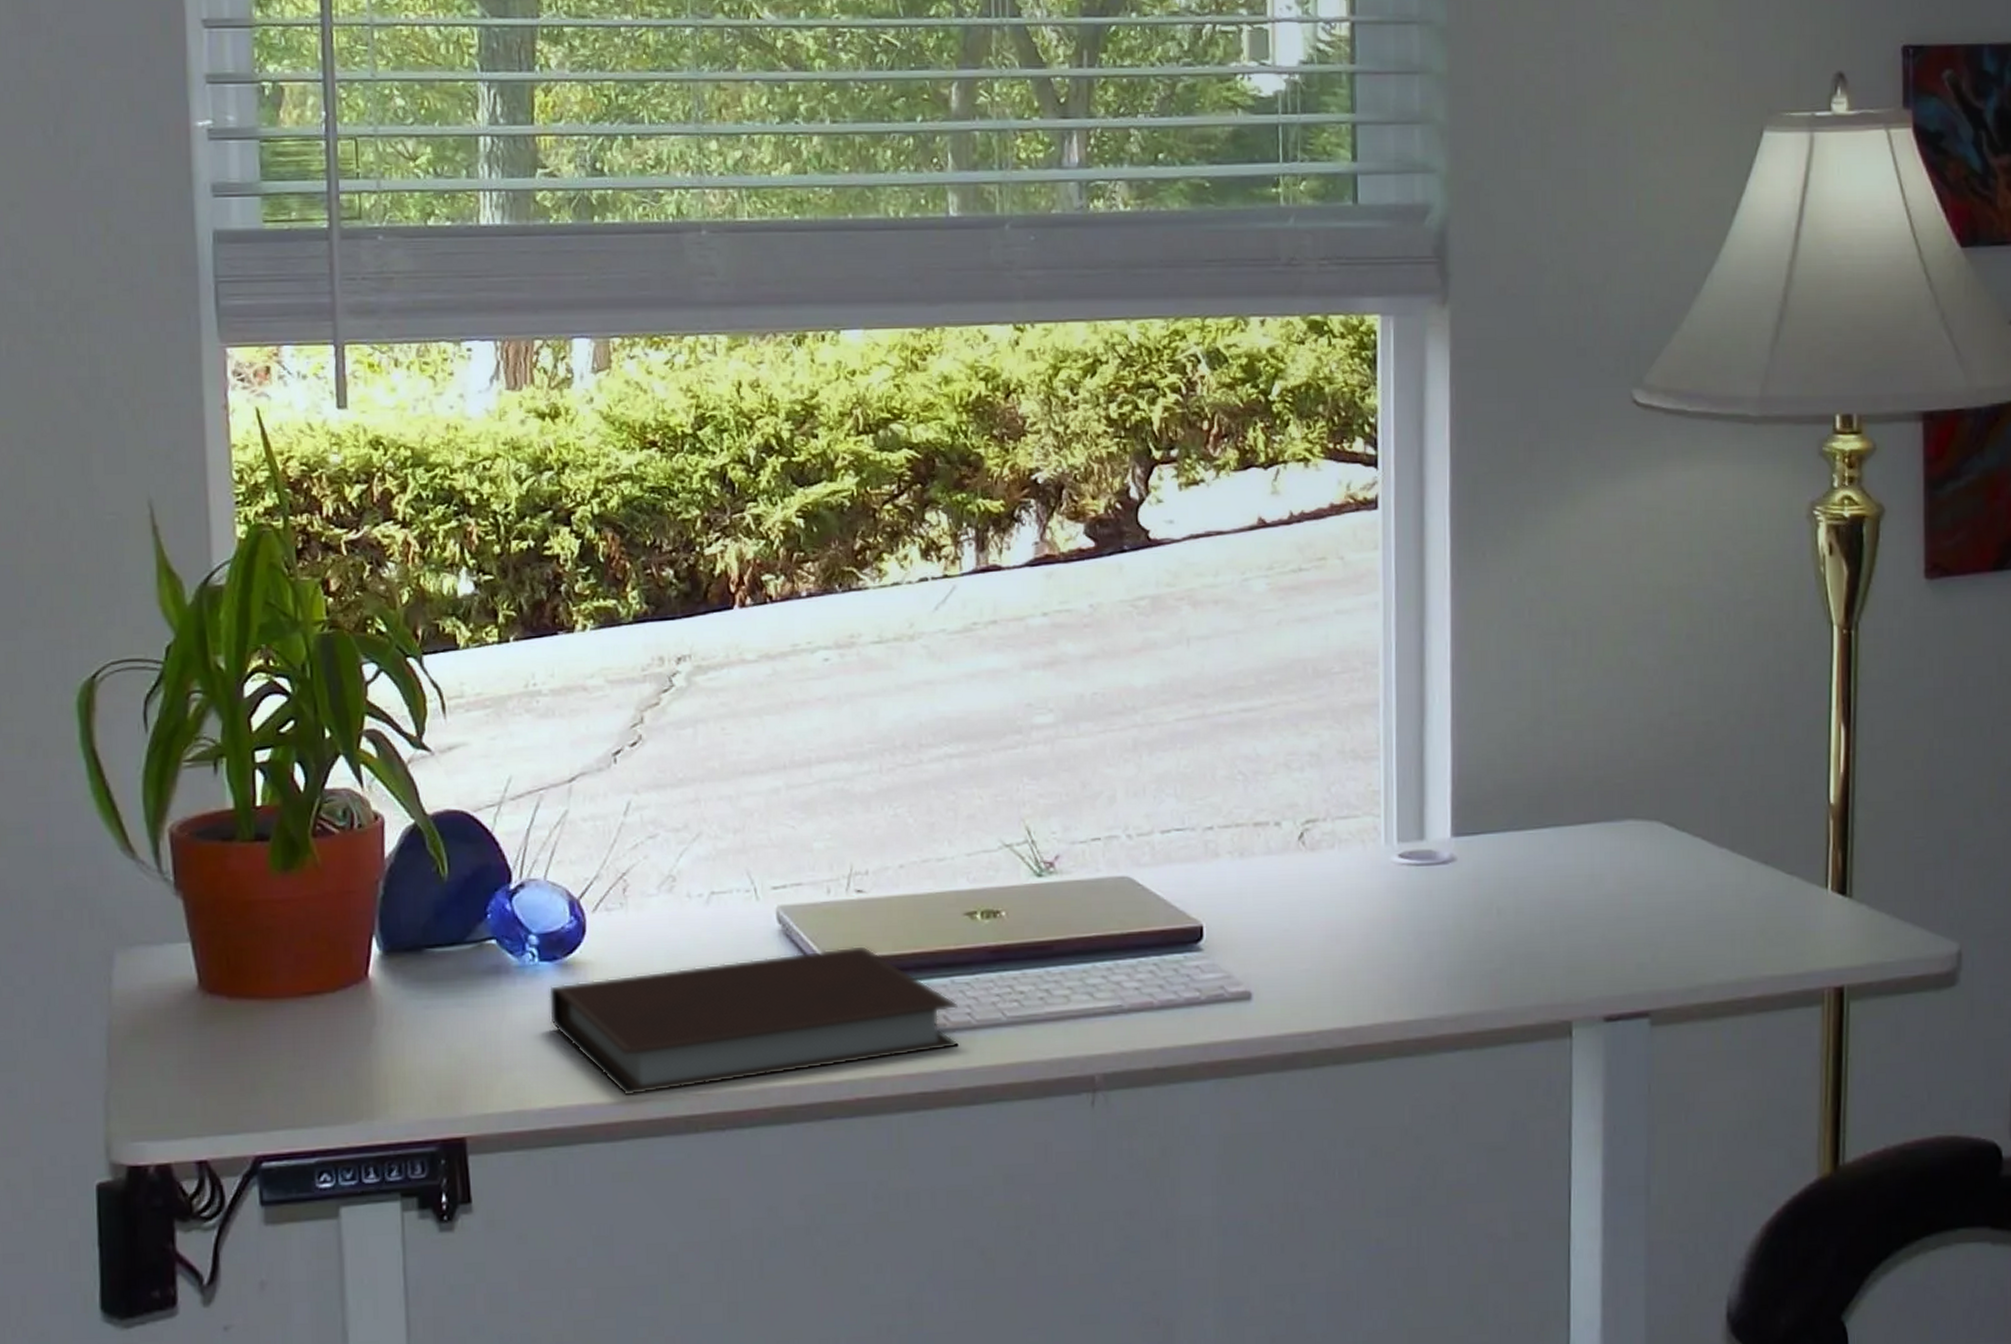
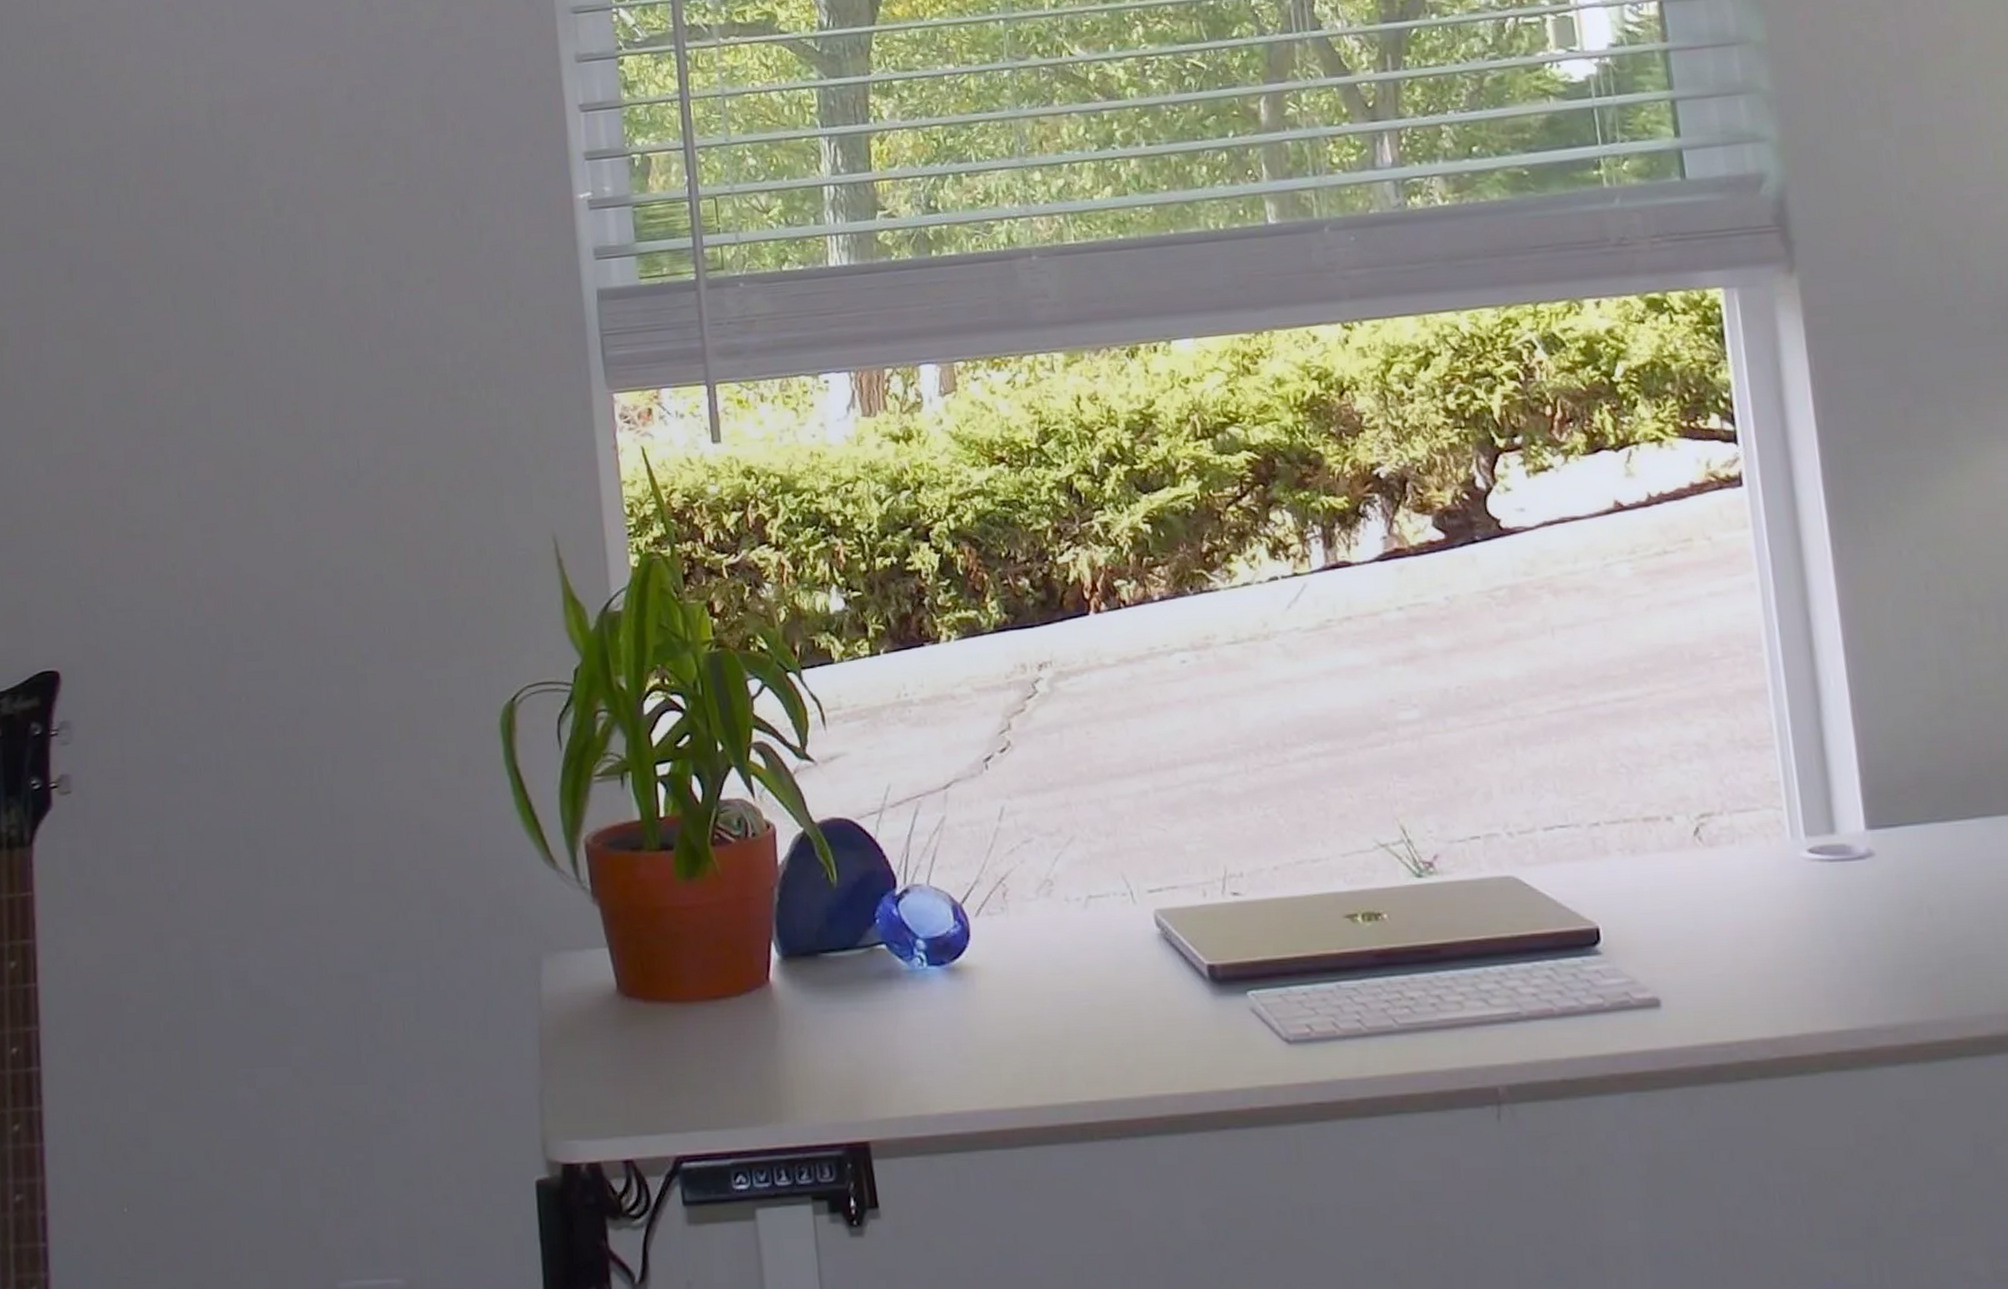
notebook: present [548,945,959,1096] -> none [938,949,1351,1102]

